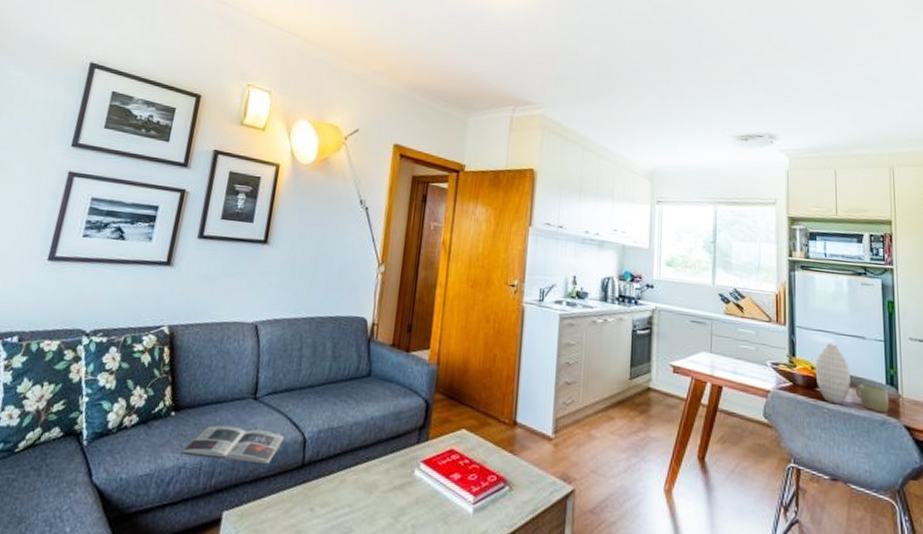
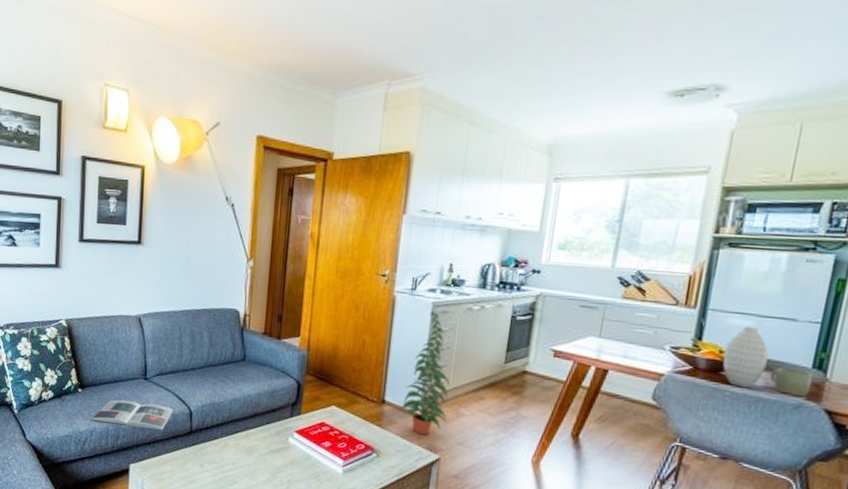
plant: none [534,322,580,463] -> present [402,310,450,436]

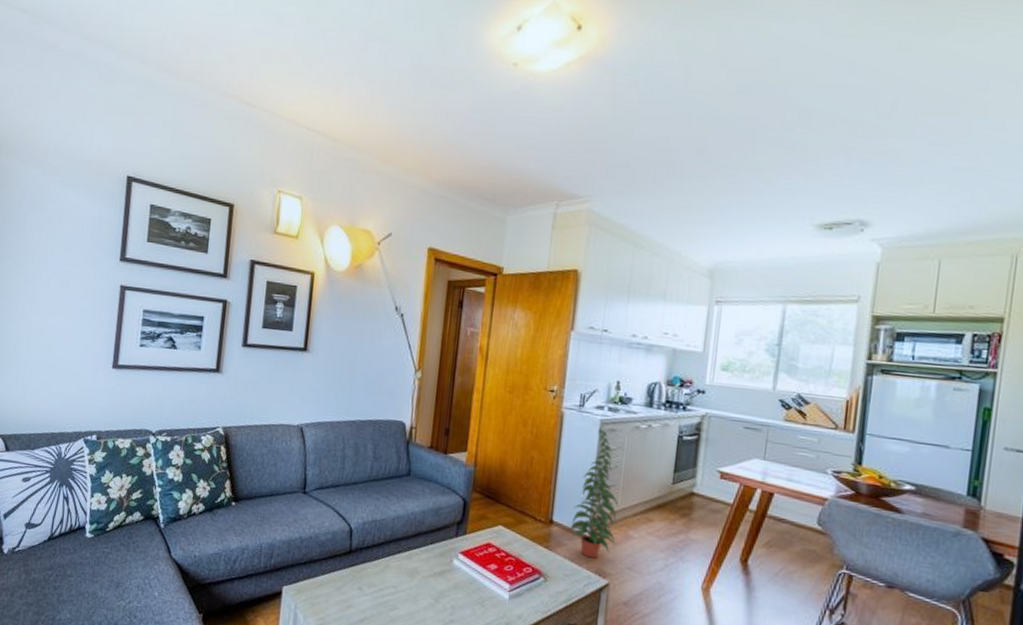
magazine: present [91,399,174,430] -> none [244,514,334,549]
vase: present [722,325,769,388] -> none [882,451,925,515]
mug: present [769,367,813,396] -> none [928,494,969,524]

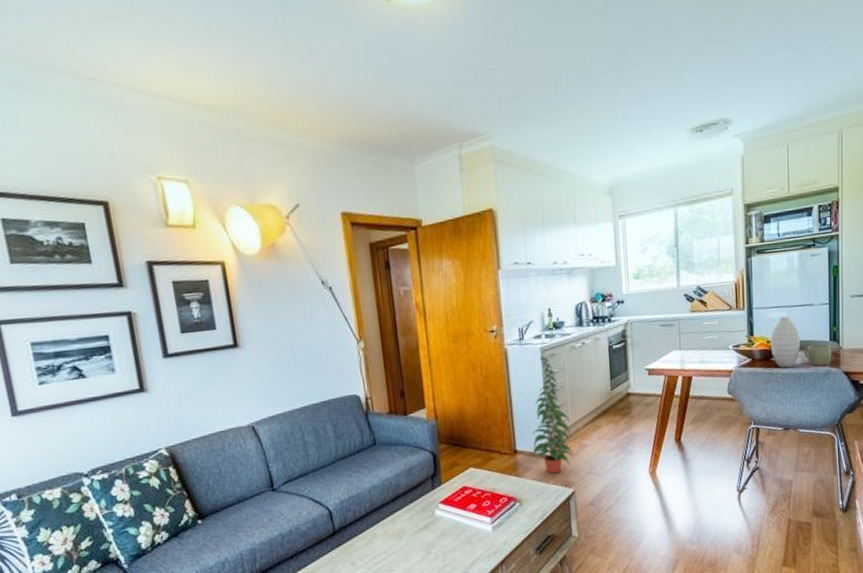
vase: none [882,451,925,515] -> present [770,315,800,368]
mug: none [928,494,969,524] -> present [804,344,832,366]

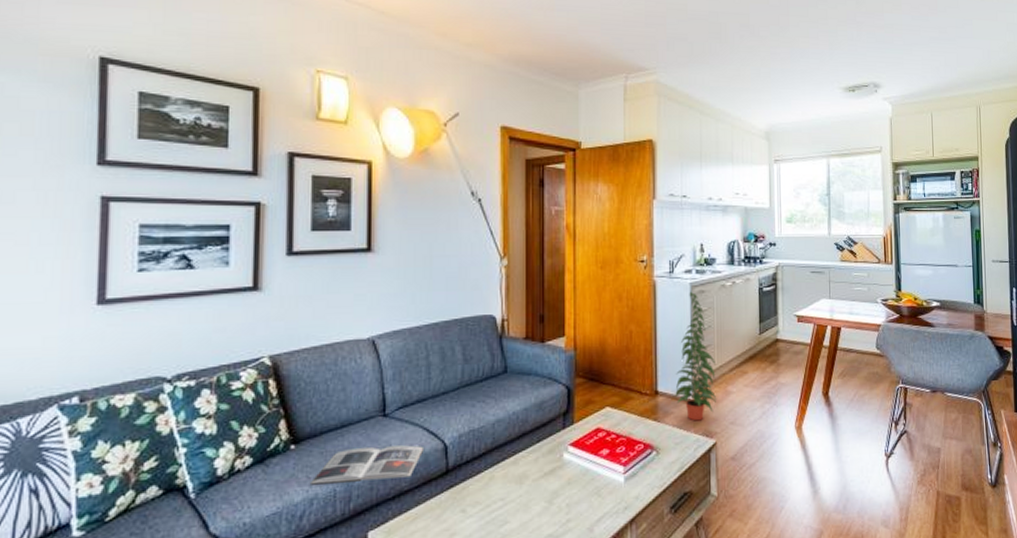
magazine: none [220,513,312,551] -> present [311,445,425,485]
vase: present [770,315,800,368] -> none [917,274,946,328]
mug: present [804,344,832,366] -> none [950,306,977,328]

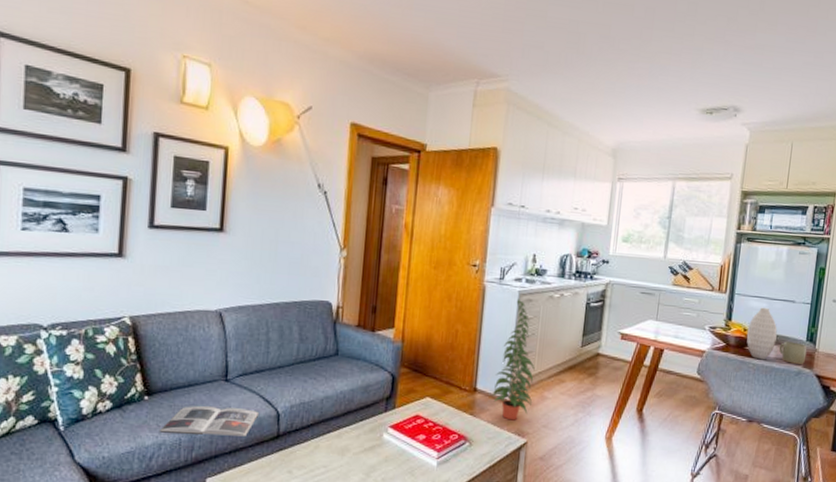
vase: none [917,274,946,328] -> present [746,307,777,360]
mug: none [950,306,977,328] -> present [779,341,807,364]

